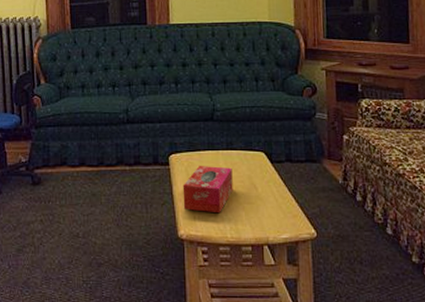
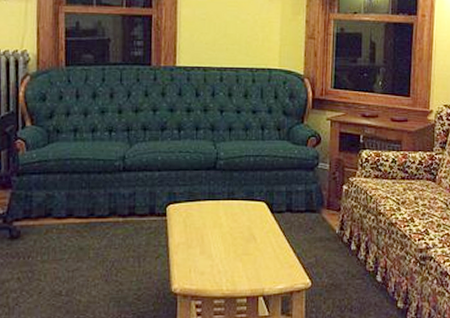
tissue box: present [182,165,233,214] -> none [179,215,232,266]

